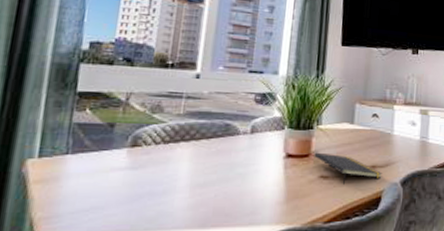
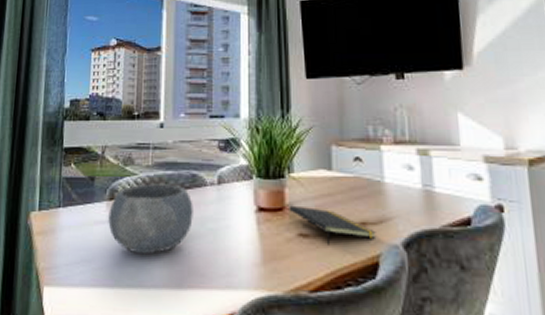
bowl: none [127,131,224,199] -> present [108,183,193,255]

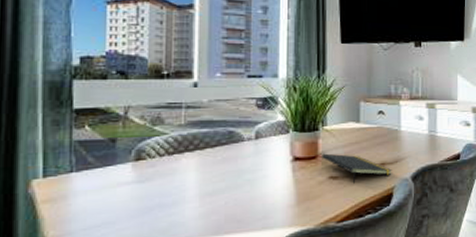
bowl: present [108,183,193,255] -> none [134,141,230,210]

